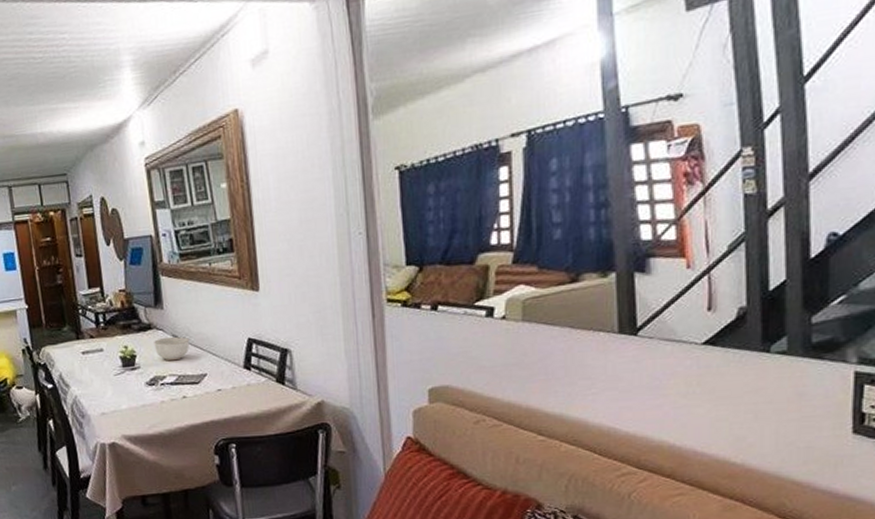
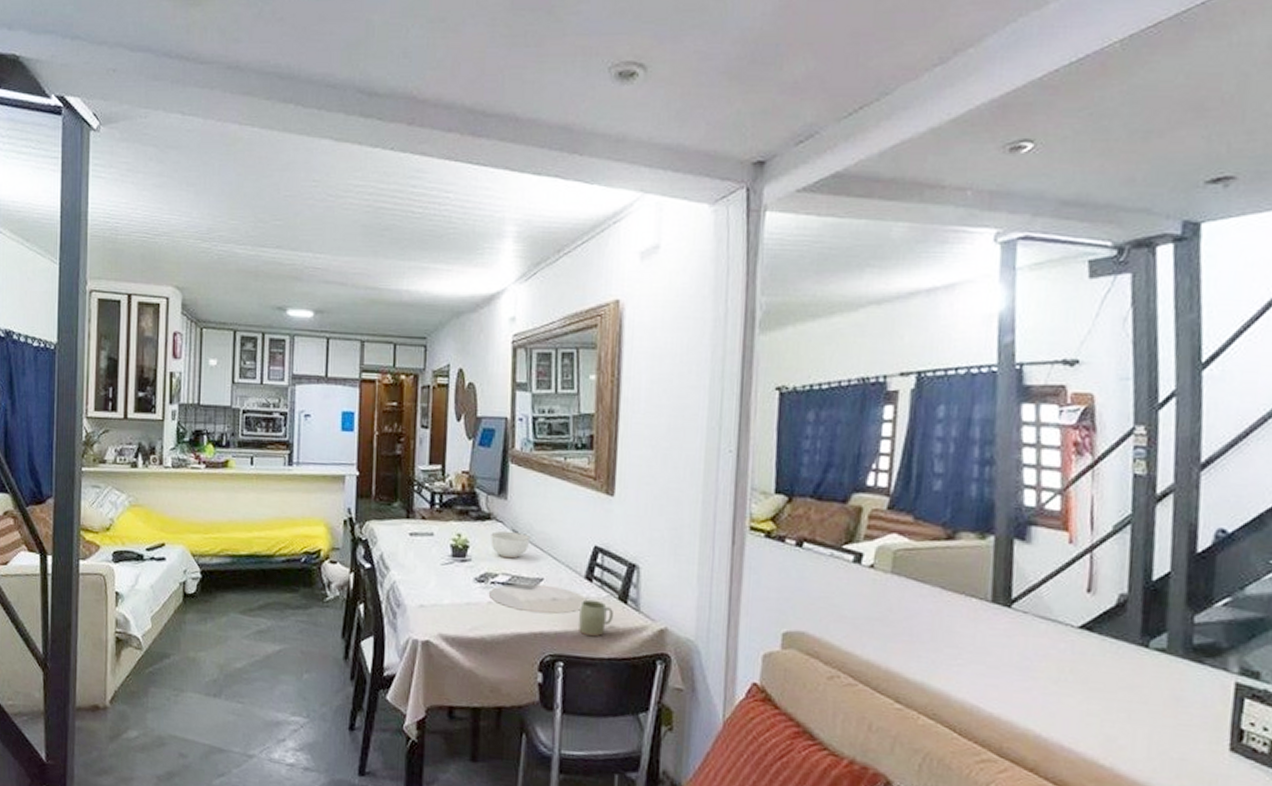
placemat: none [161,379,248,406] -> present [489,583,587,615]
mug: none [242,385,274,417] -> present [578,599,613,636]

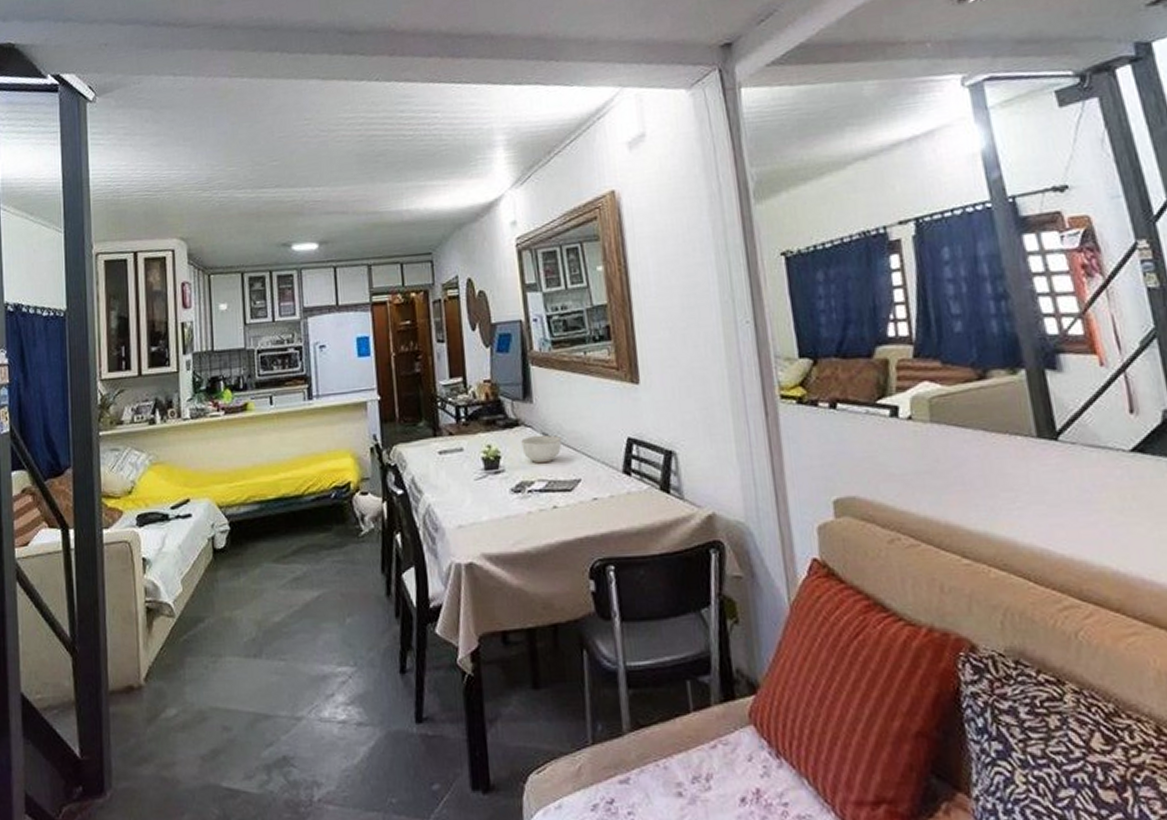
placemat: present [489,583,587,615] -> none [528,485,628,518]
mug: present [578,599,613,636] -> none [621,494,658,533]

